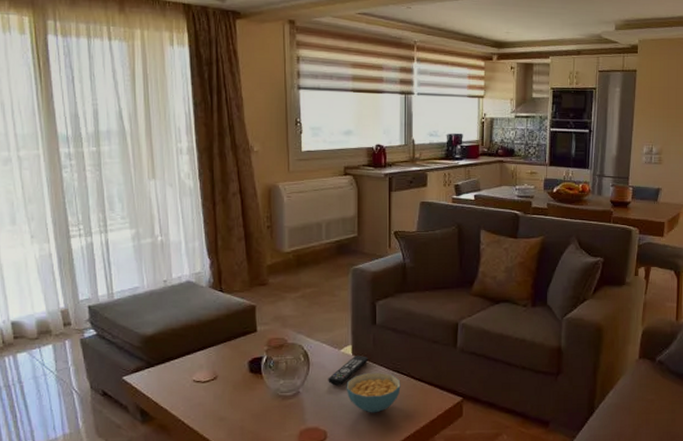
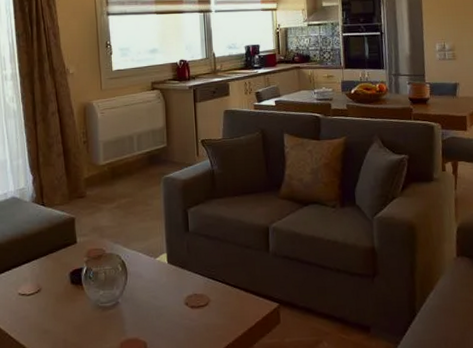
remote control: present [328,356,369,386] -> none [145,263,184,295]
cereal bowl: present [346,372,401,413] -> none [163,279,217,322]

